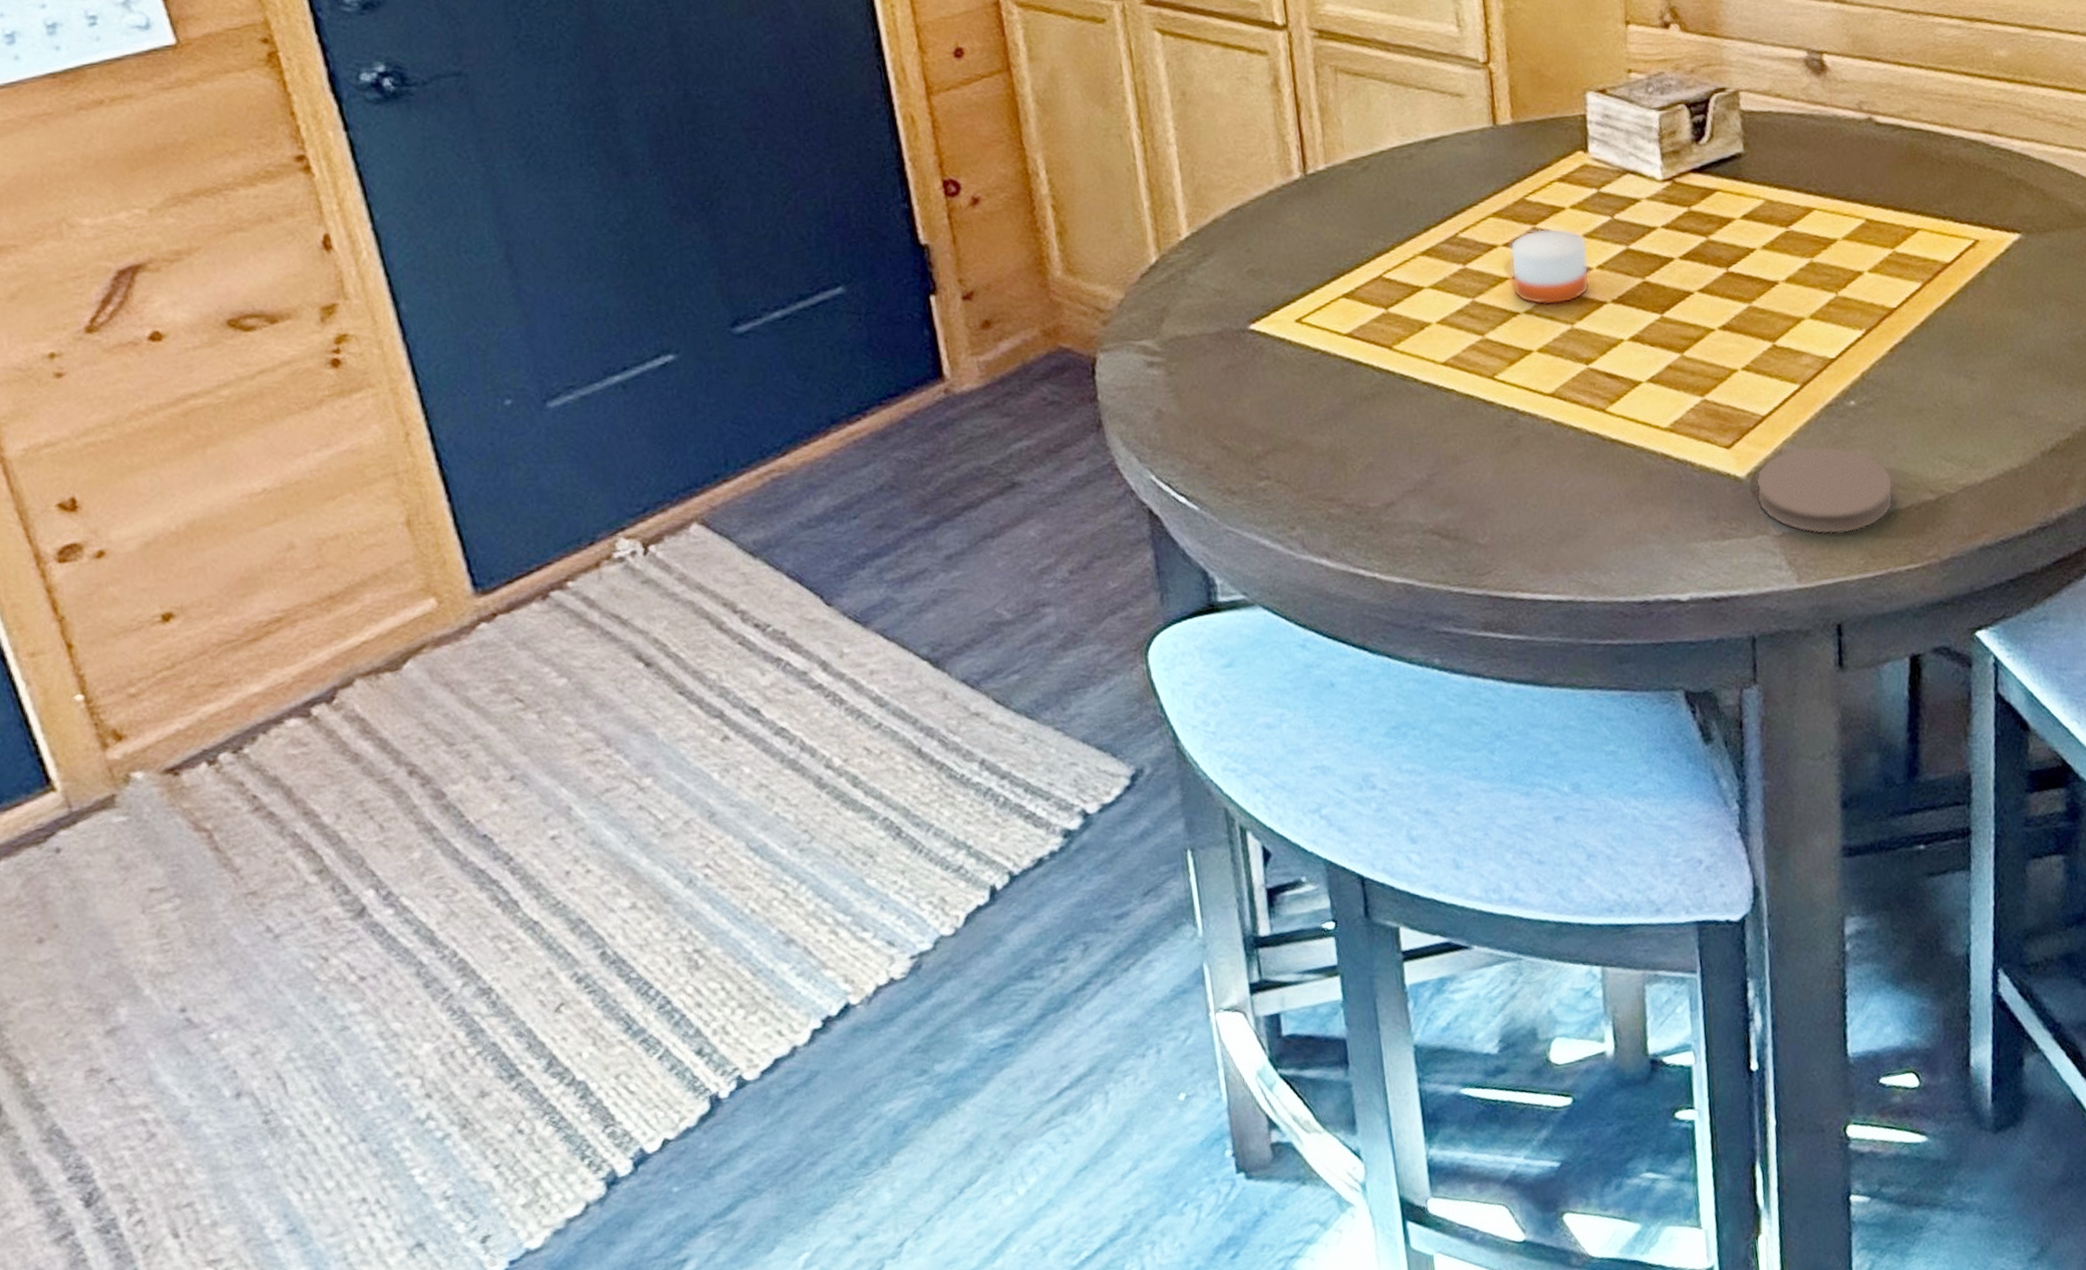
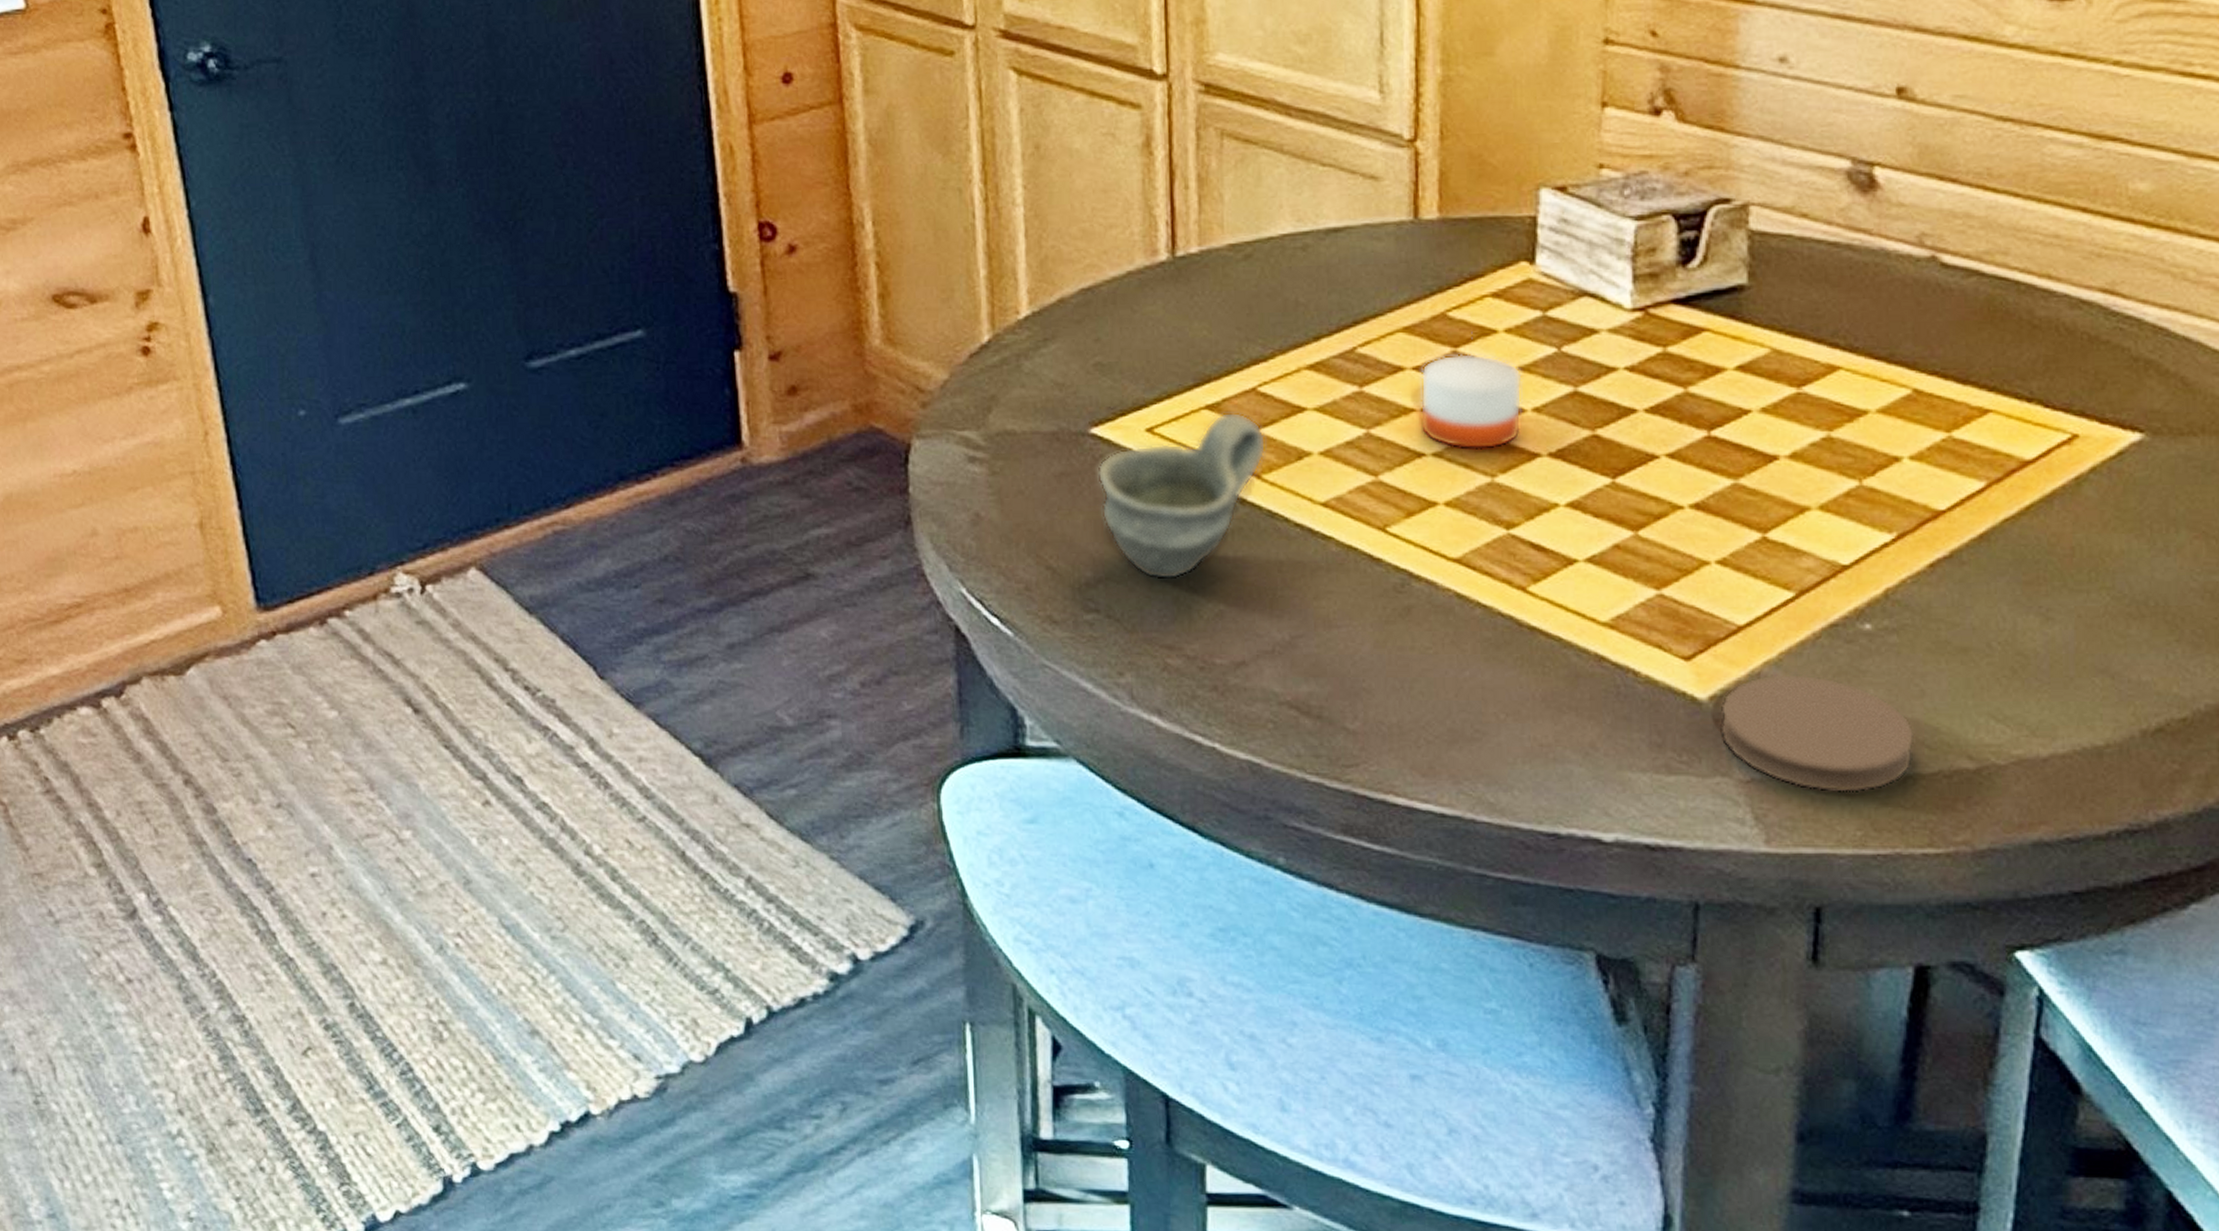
cup: none [1258,296,1395,445] -> present [1097,412,1266,580]

